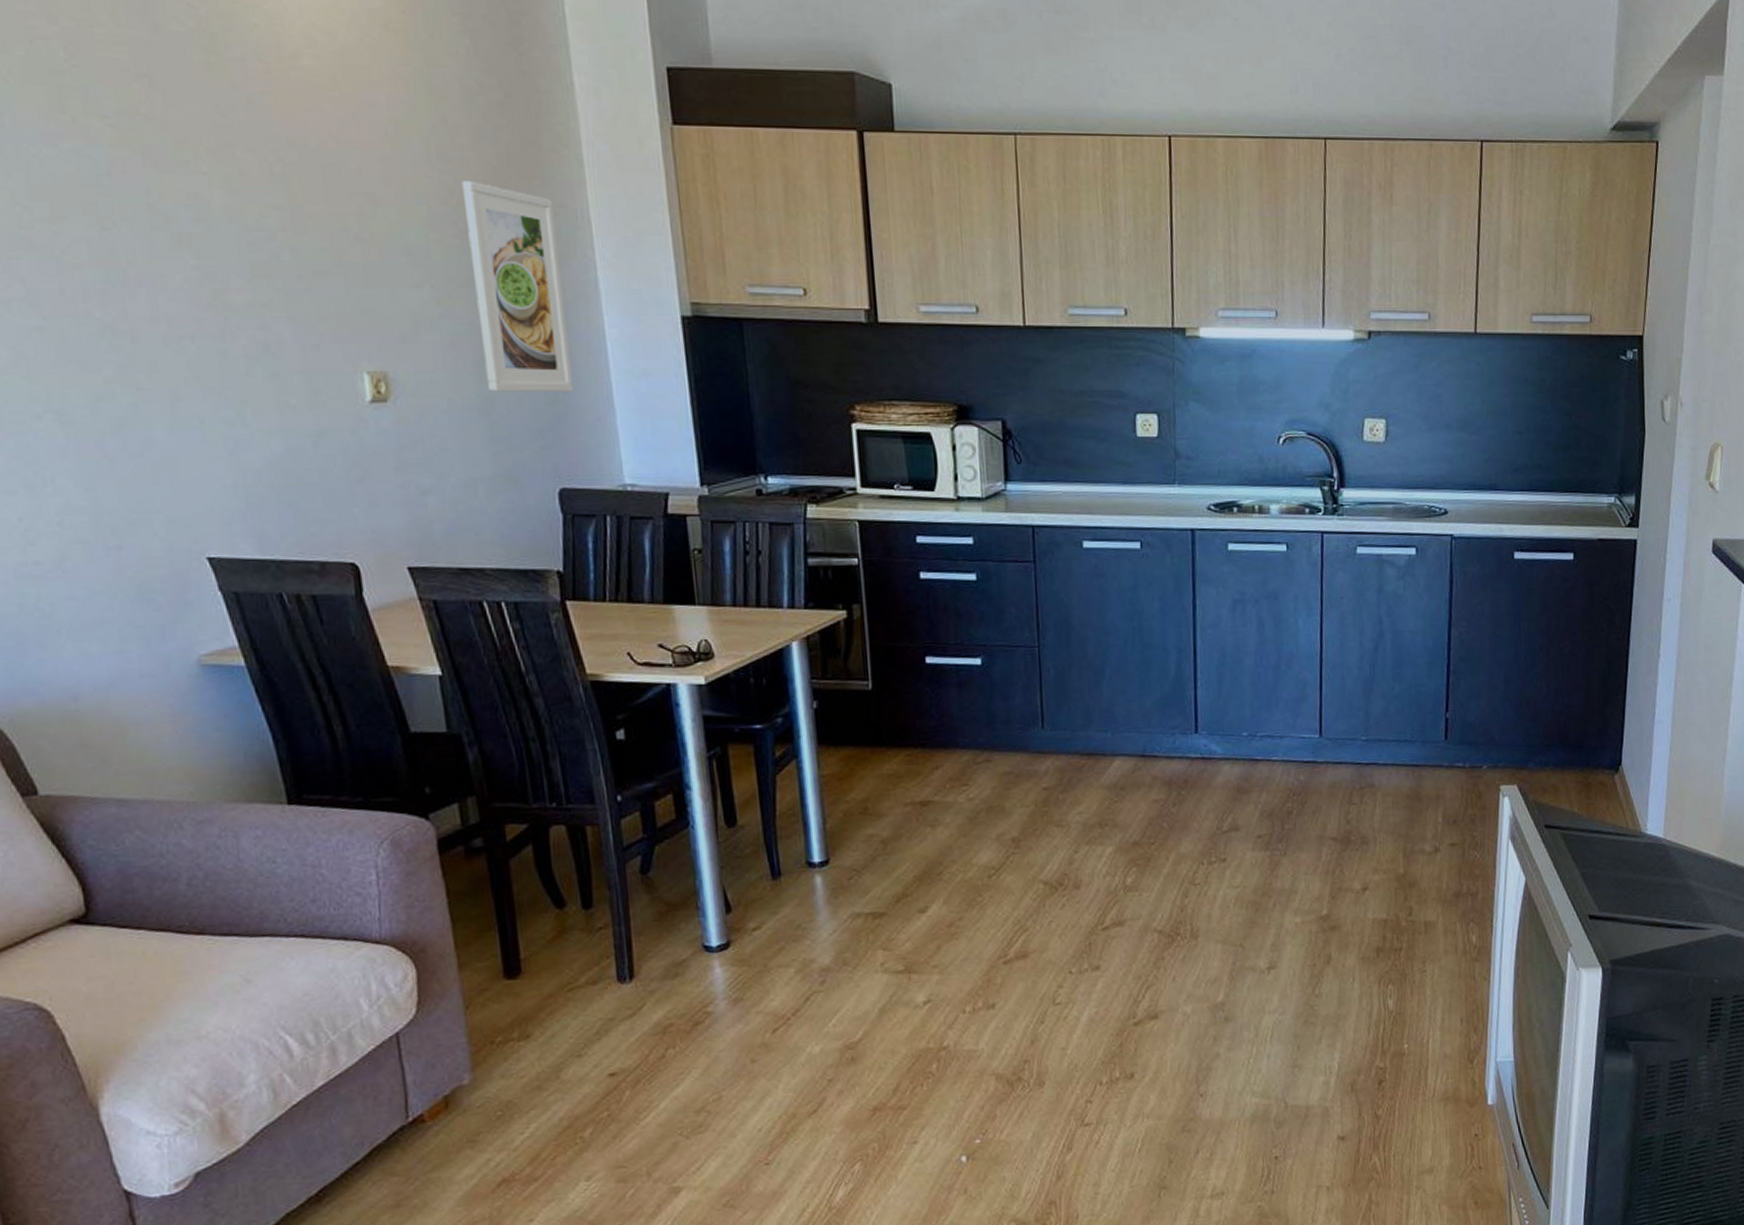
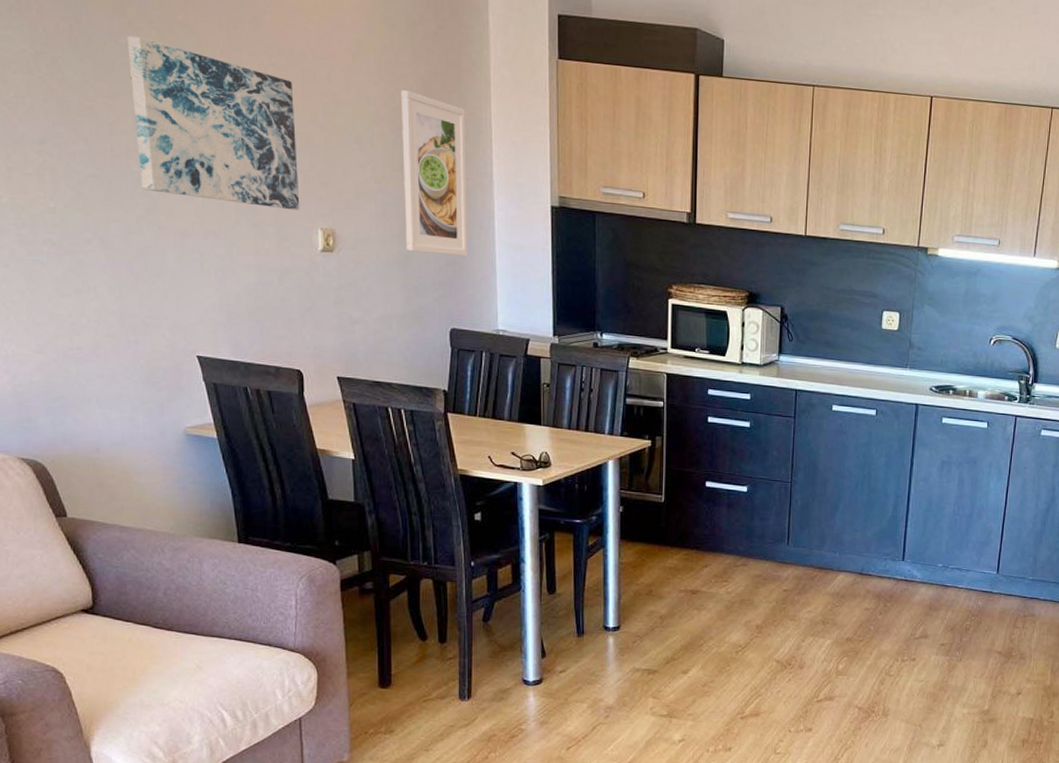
wall art: none [72,137,336,351] -> present [128,36,300,211]

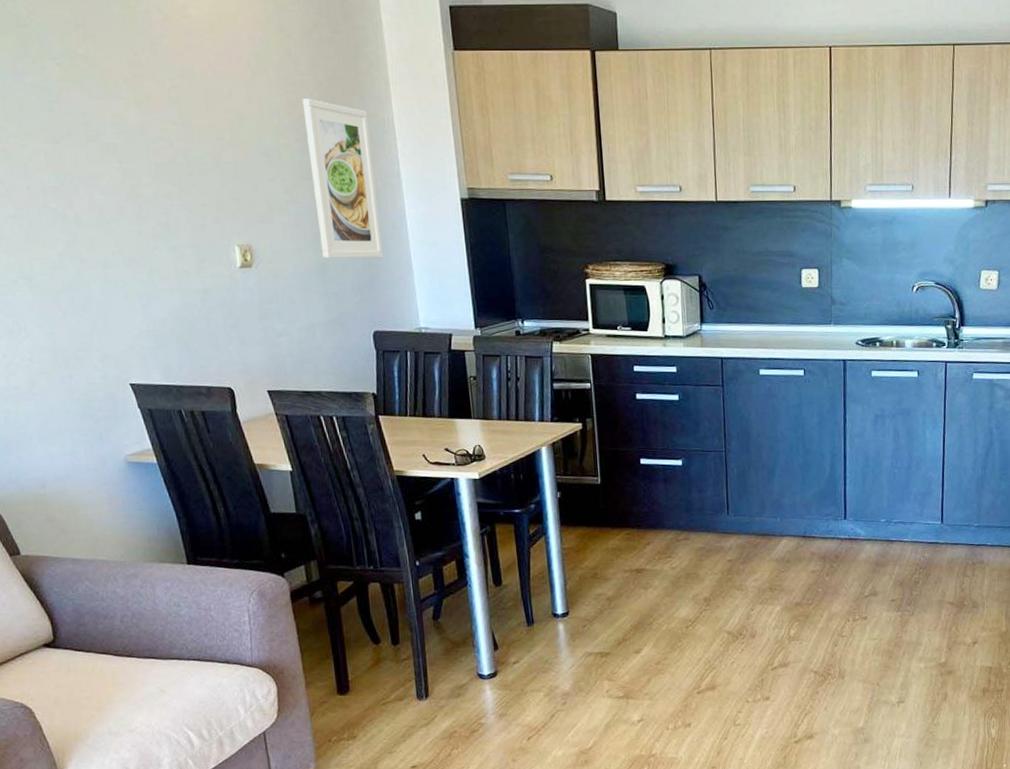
wall art: present [128,36,300,211] -> none [32,73,216,230]

